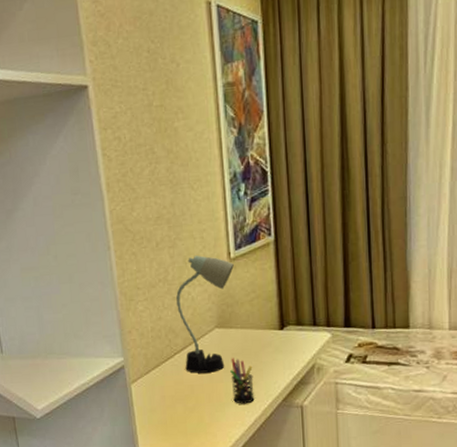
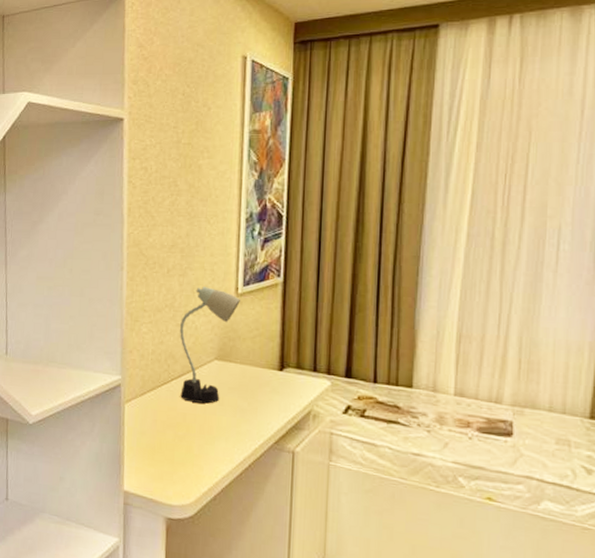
pen holder: present [230,358,255,404] -> none [224,392,248,441]

